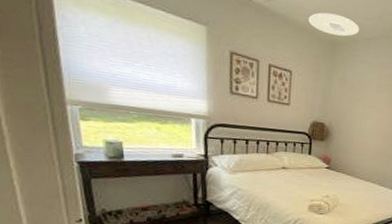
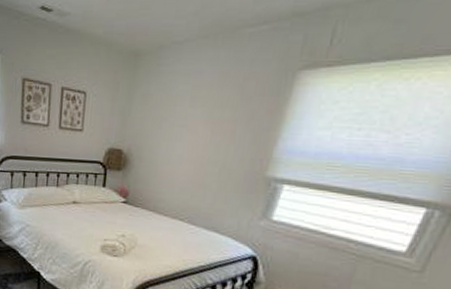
ceiling light: present [308,12,360,37] -> none [107,18,170,44]

